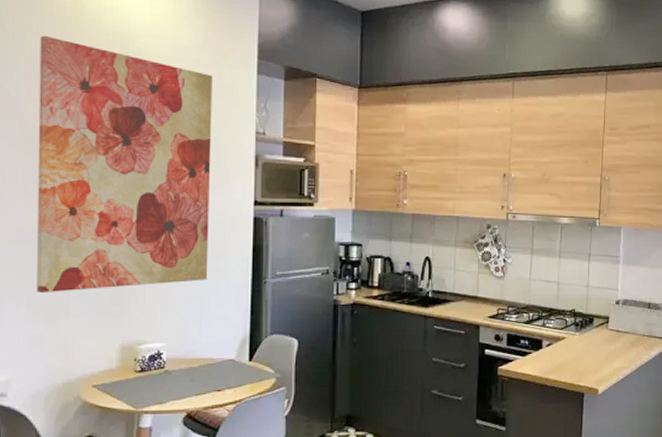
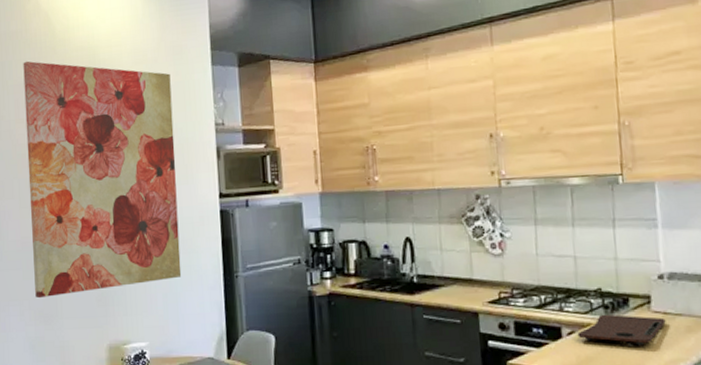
cutting board: none [554,330,617,356] -> present [577,314,666,346]

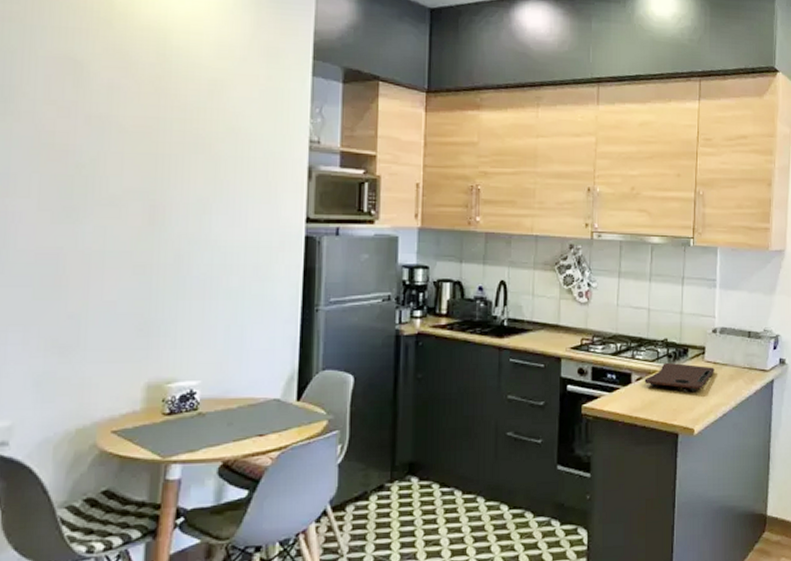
wall art: present [23,61,182,299] -> none [49,30,261,324]

